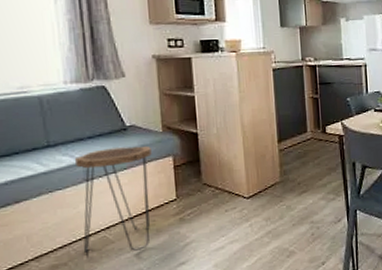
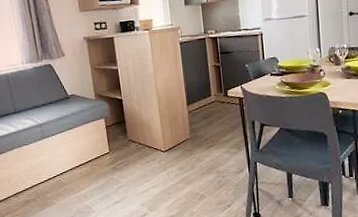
side table: present [75,146,152,253] -> none [34,110,92,192]

